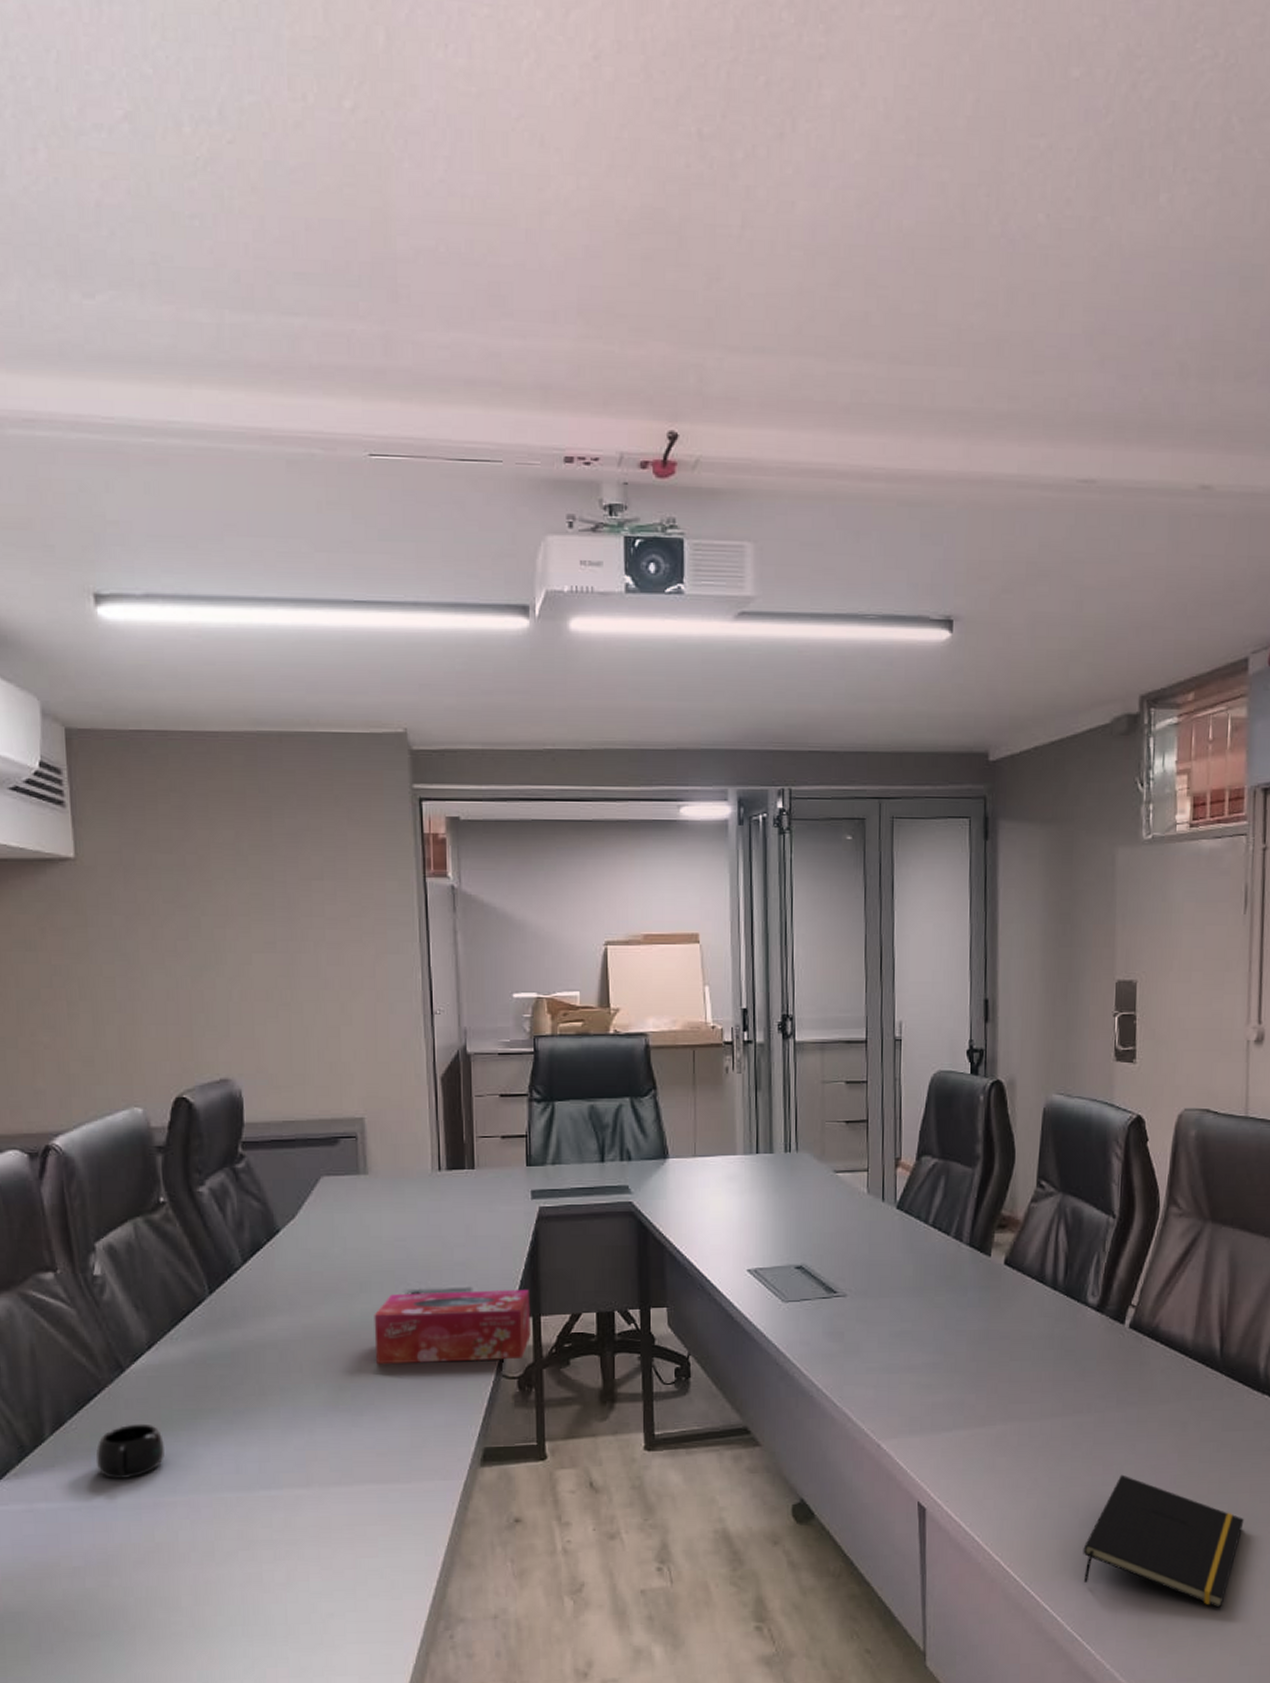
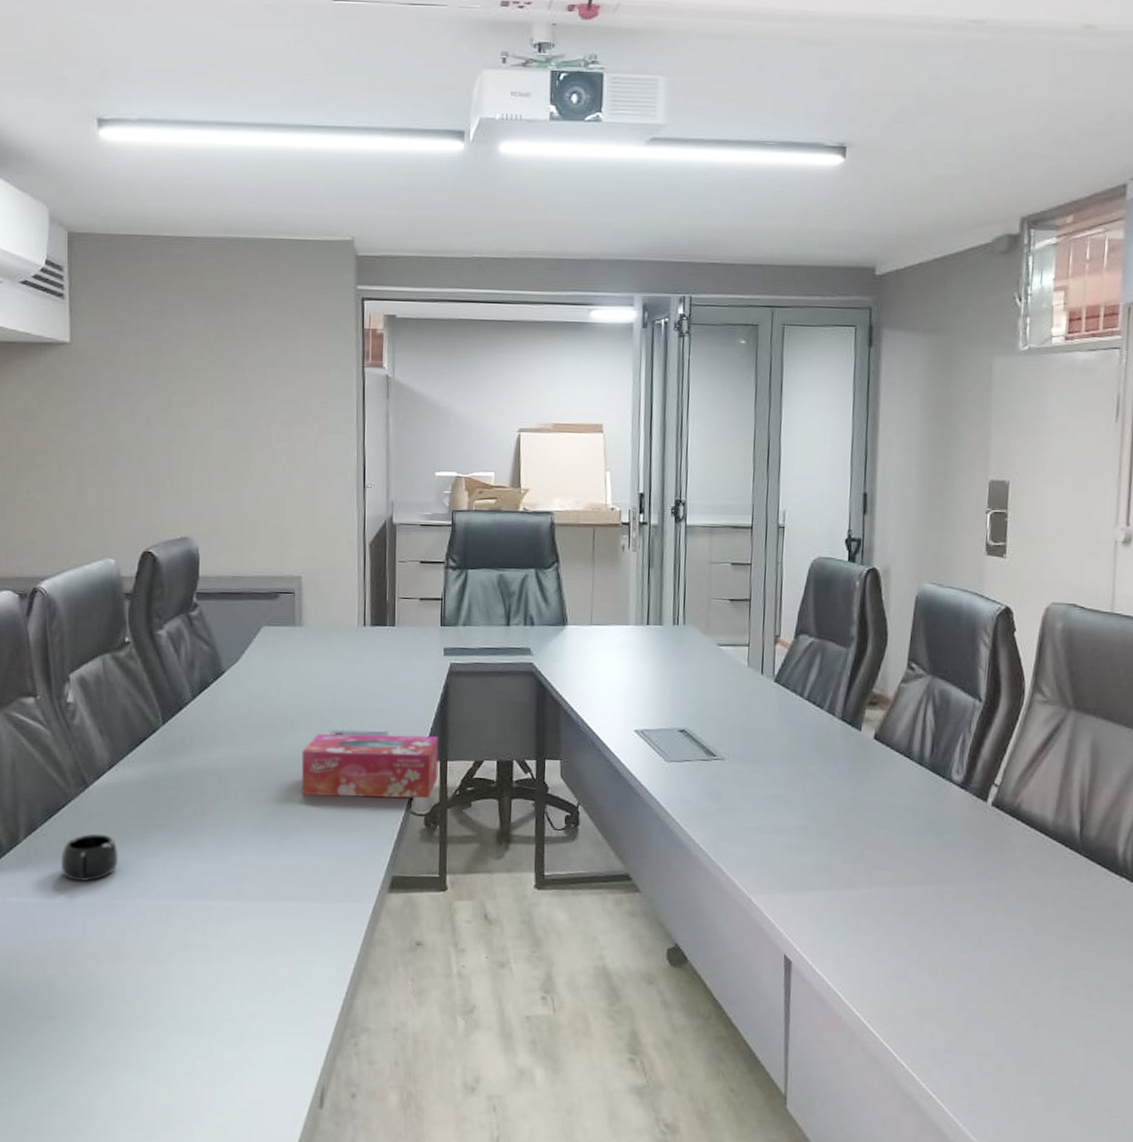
notepad: present [1083,1474,1244,1609] -> none [939,943,1099,1079]

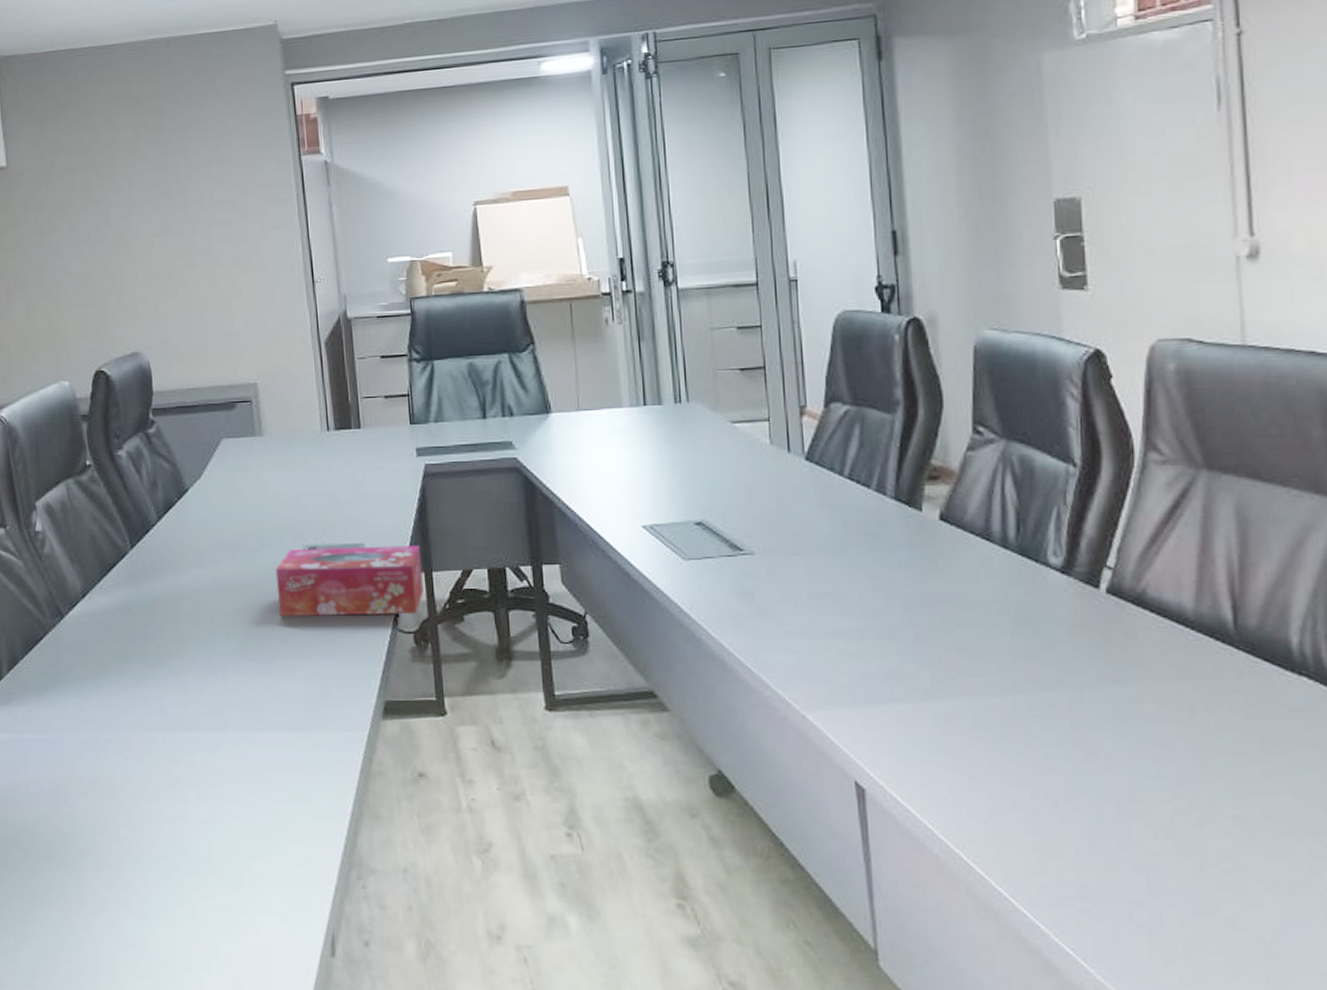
mug: present [60,834,118,881] -> none [43,665,100,715]

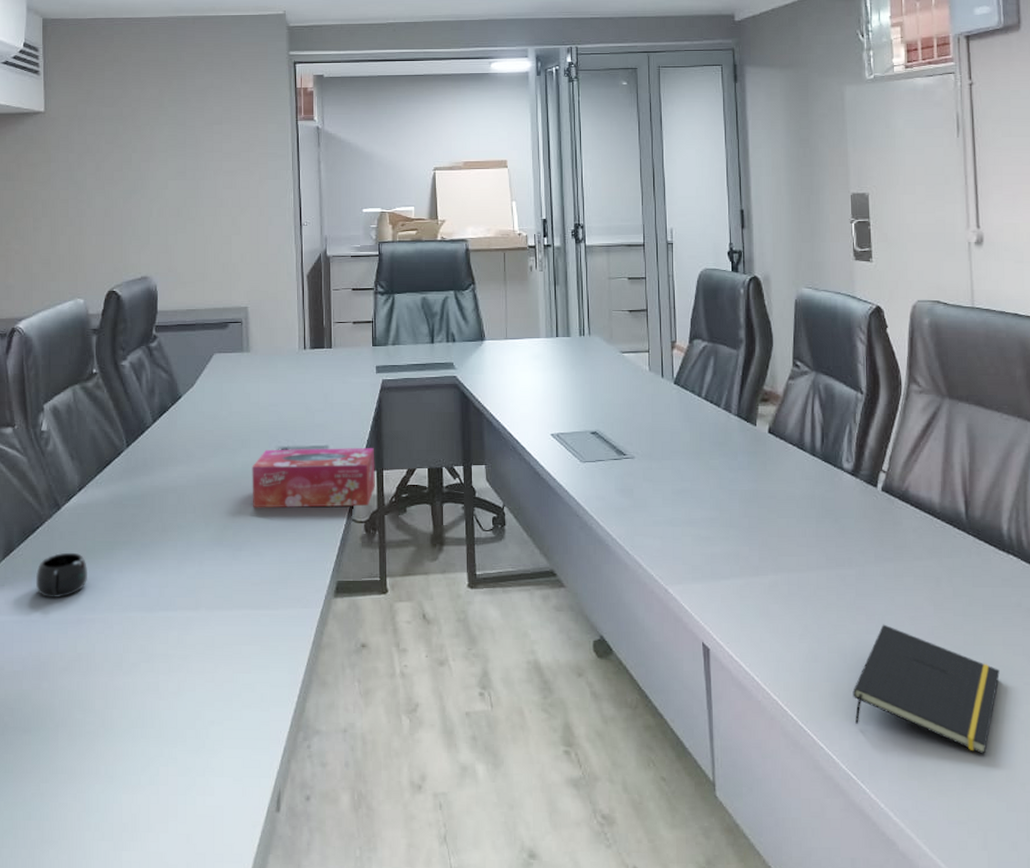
mug: none [43,665,100,715] -> present [35,552,87,597]
notepad: none [1067,764,1287,934] -> present [852,624,1000,755]

